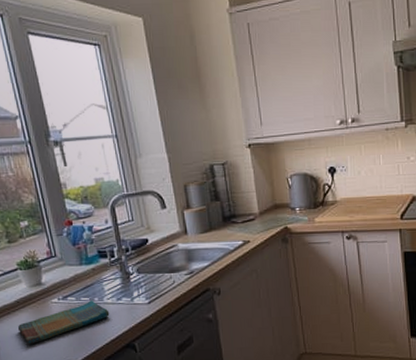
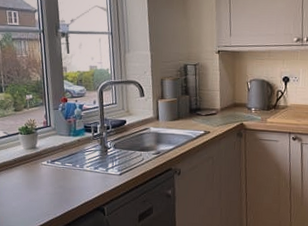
dish towel: present [18,300,110,345] -> none [12,166,87,198]

